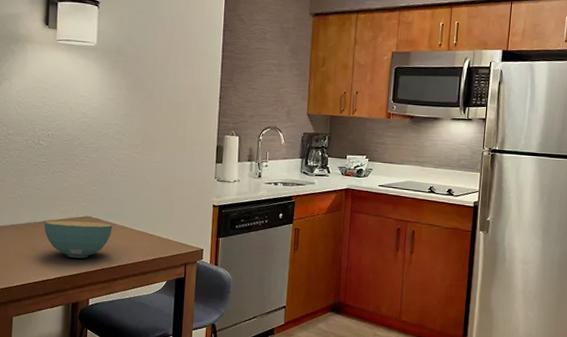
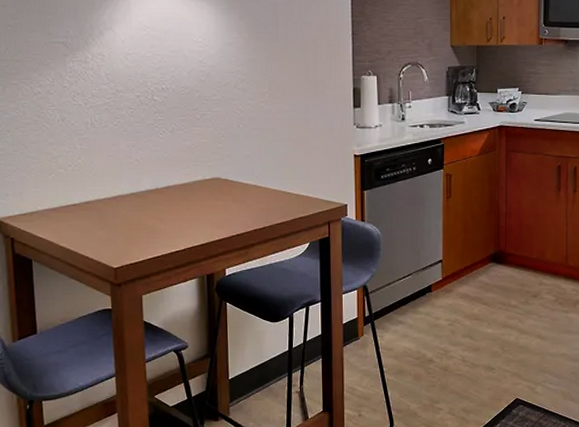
cereal bowl: present [43,220,113,258] -> none [167,184,245,225]

